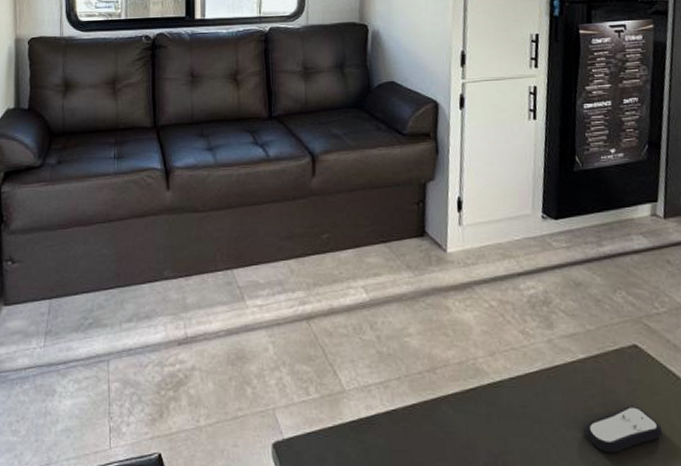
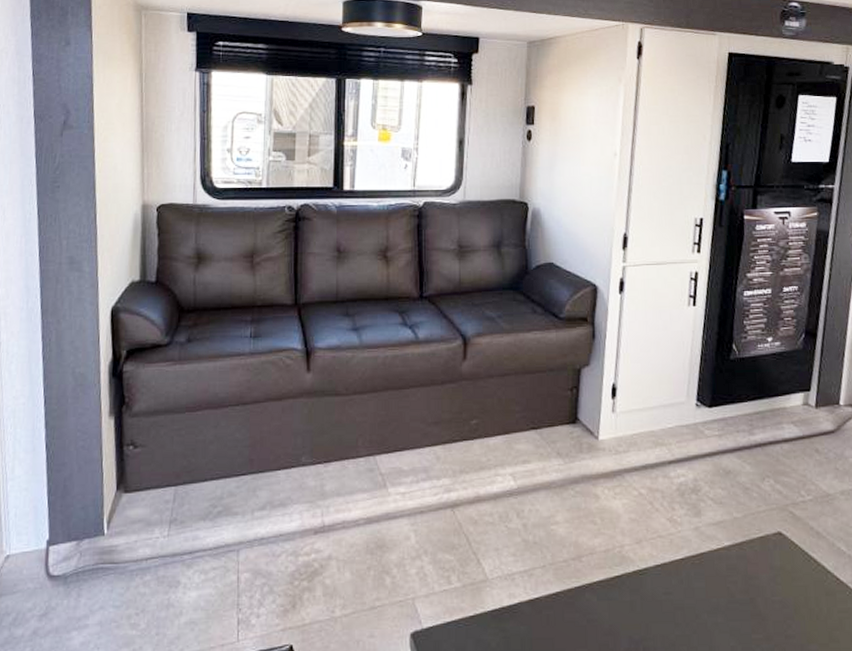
remote control: present [583,406,663,453] -> none [724,591,801,638]

